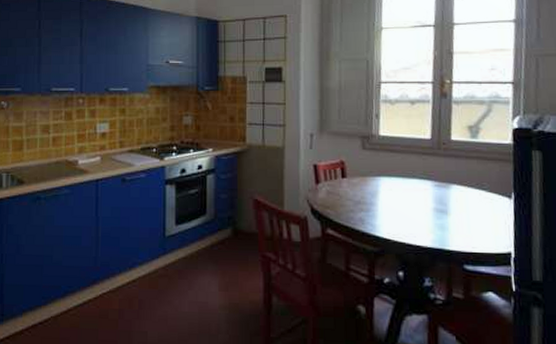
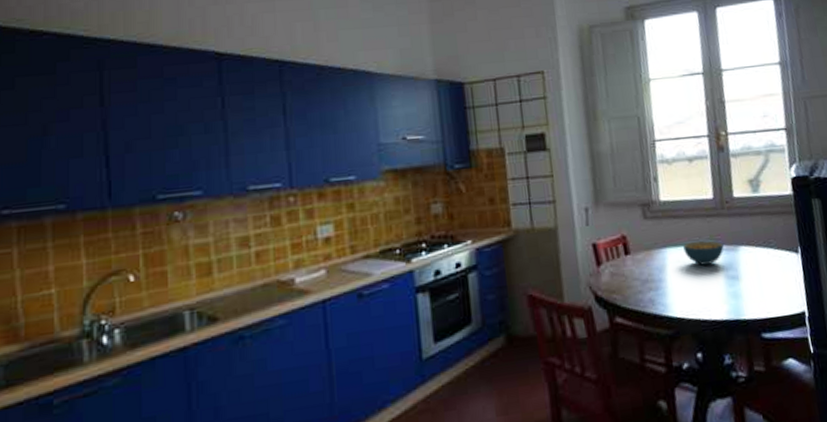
cereal bowl: none [397,175,436,198] -> present [683,240,724,266]

